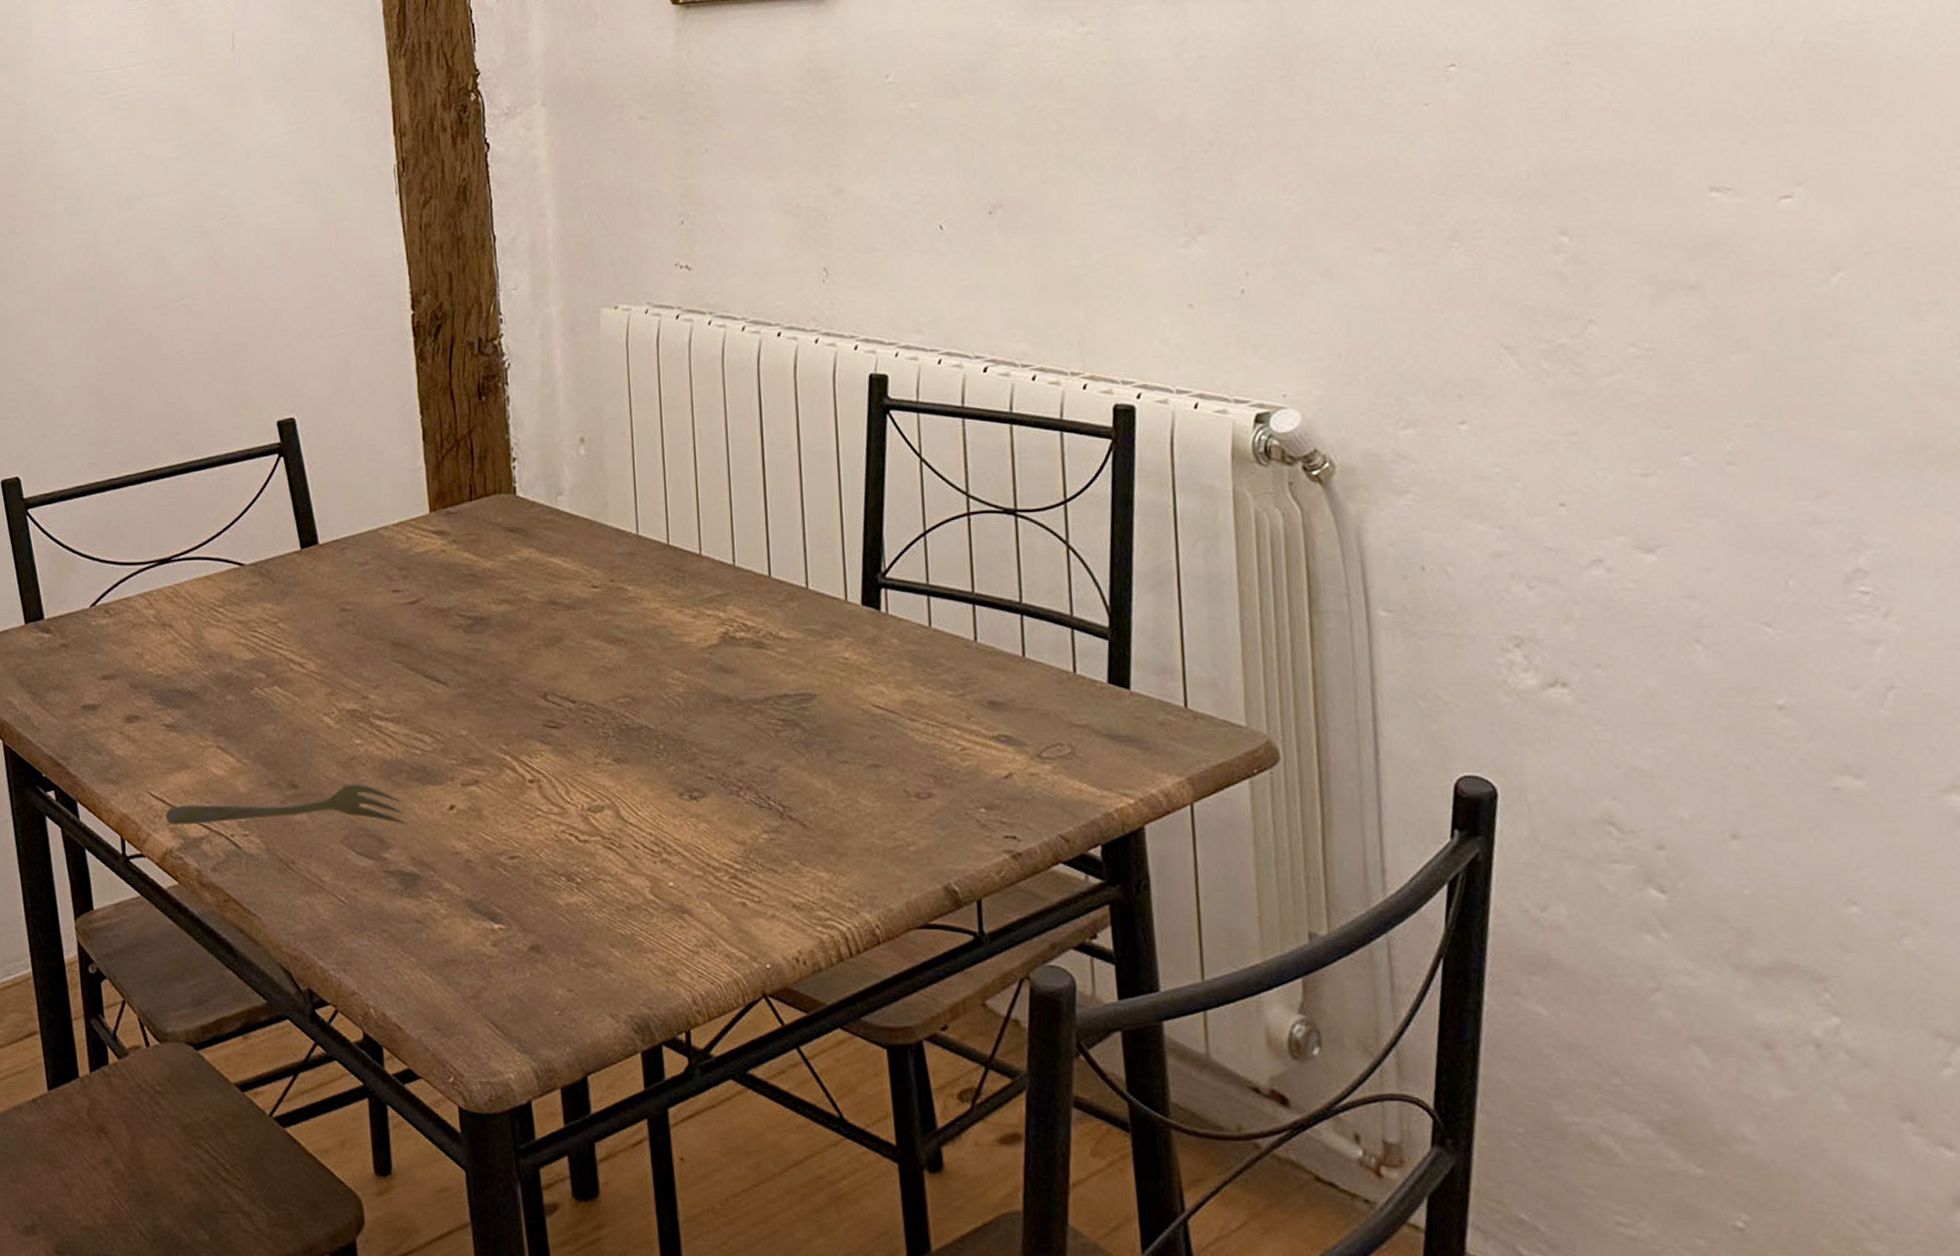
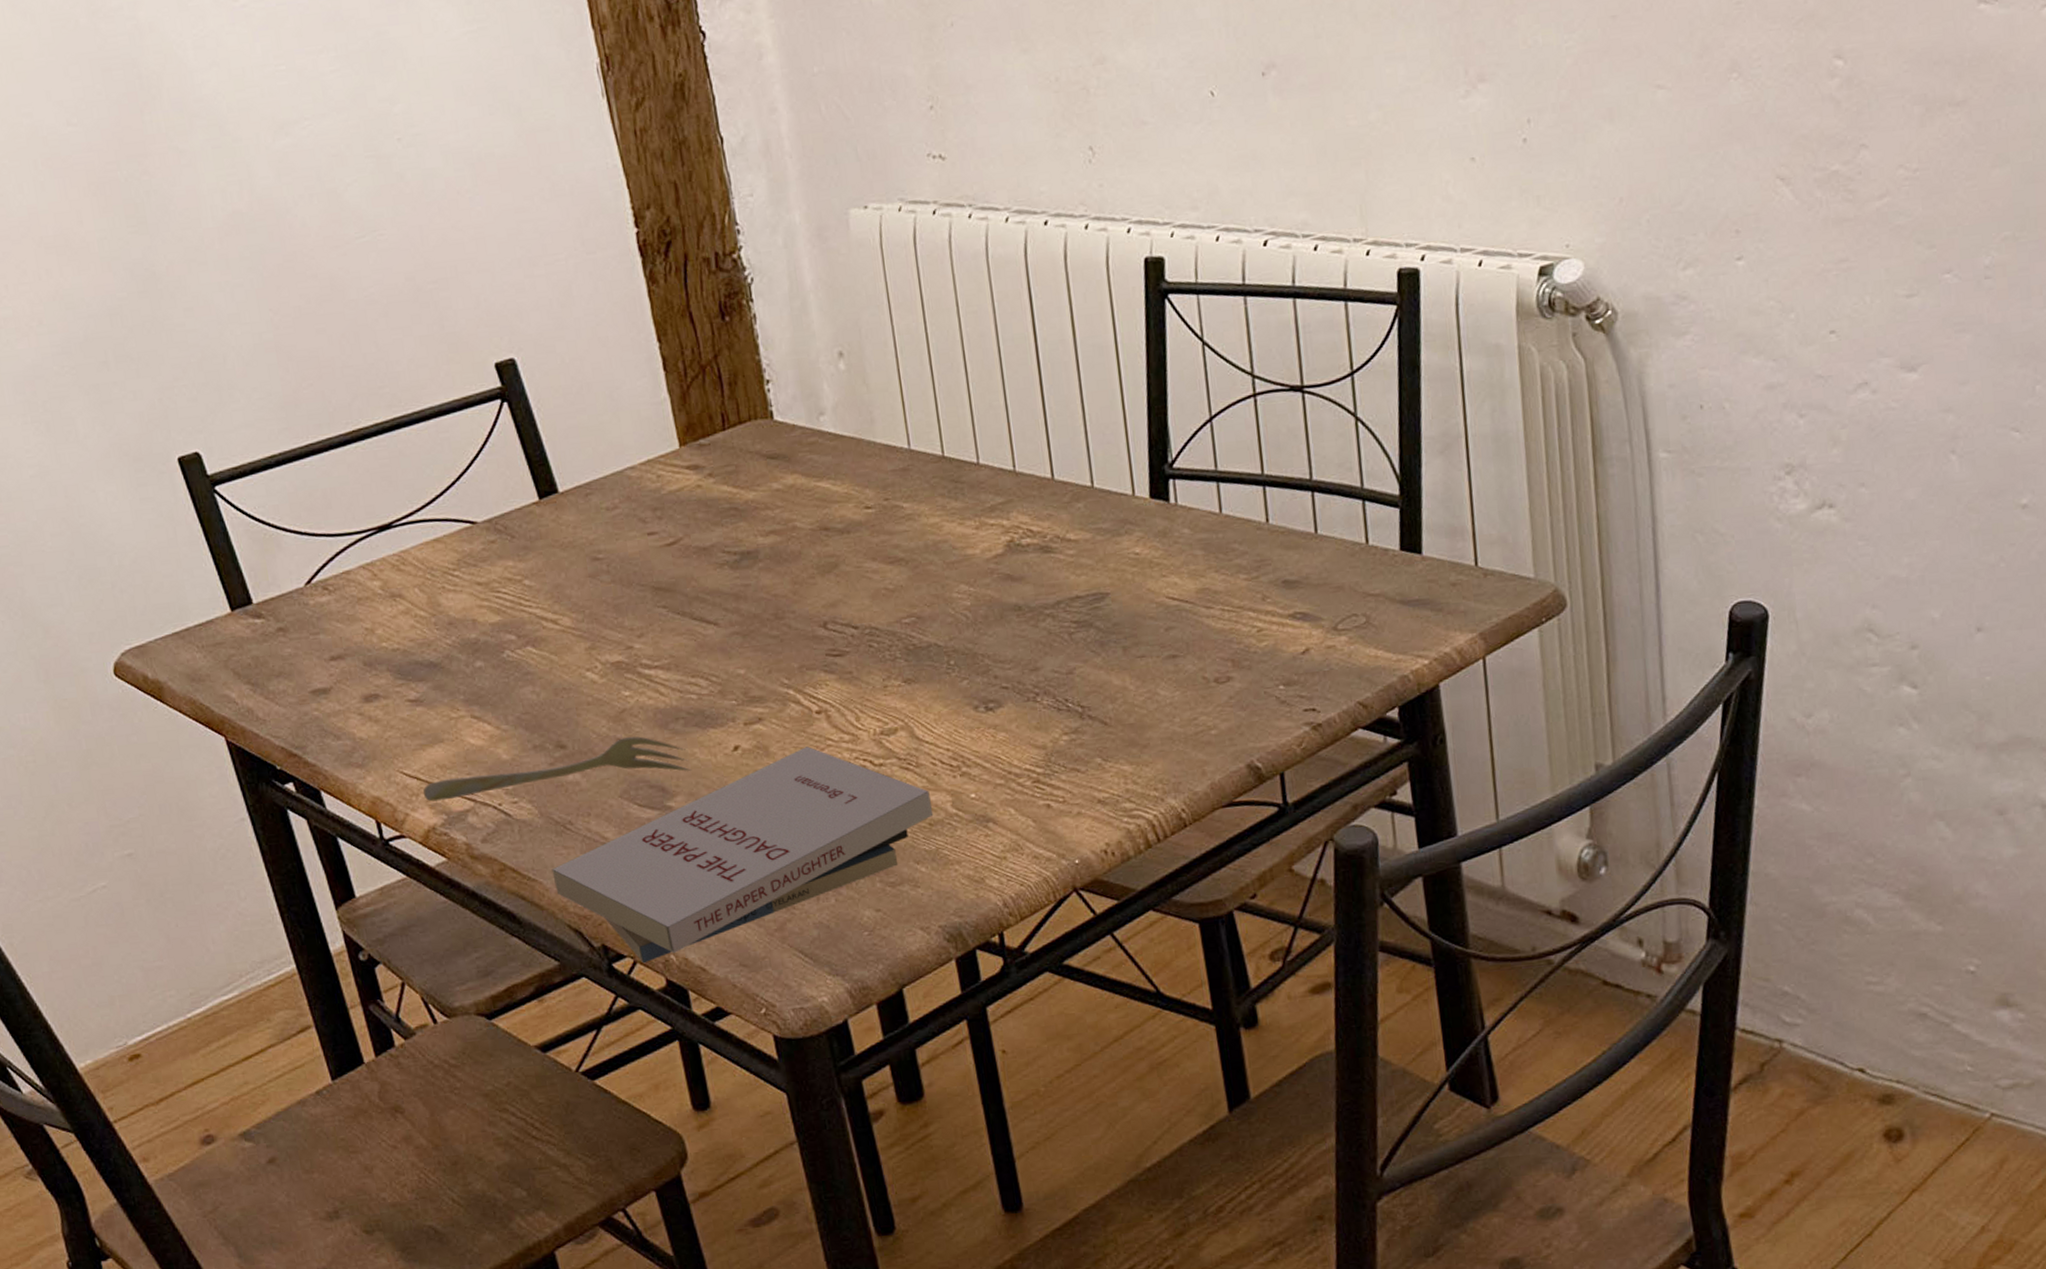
books: none [271,814,632,1014] -> present [551,746,934,964]

